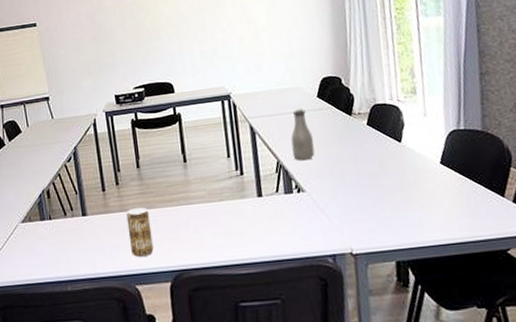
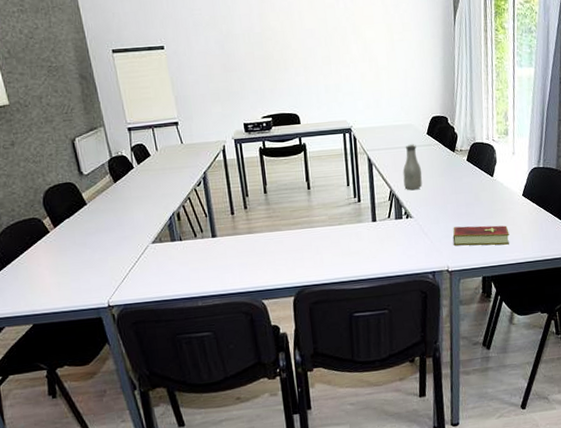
beverage can: present [126,207,154,257] -> none [254,230,279,275]
hardcover book: none [354,199,428,224] -> present [453,225,510,246]

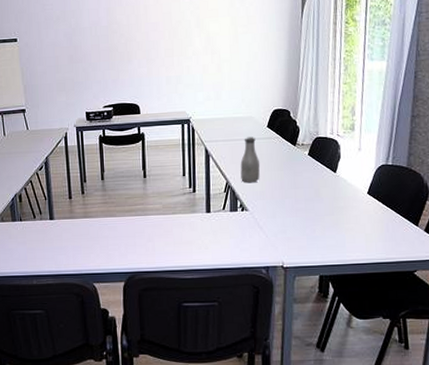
hardcover book: present [453,225,510,246] -> none [289,222,351,244]

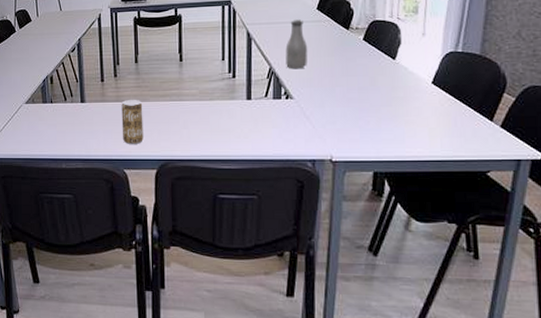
beverage can: none [89,216,111,259] -> present [121,100,143,144]

